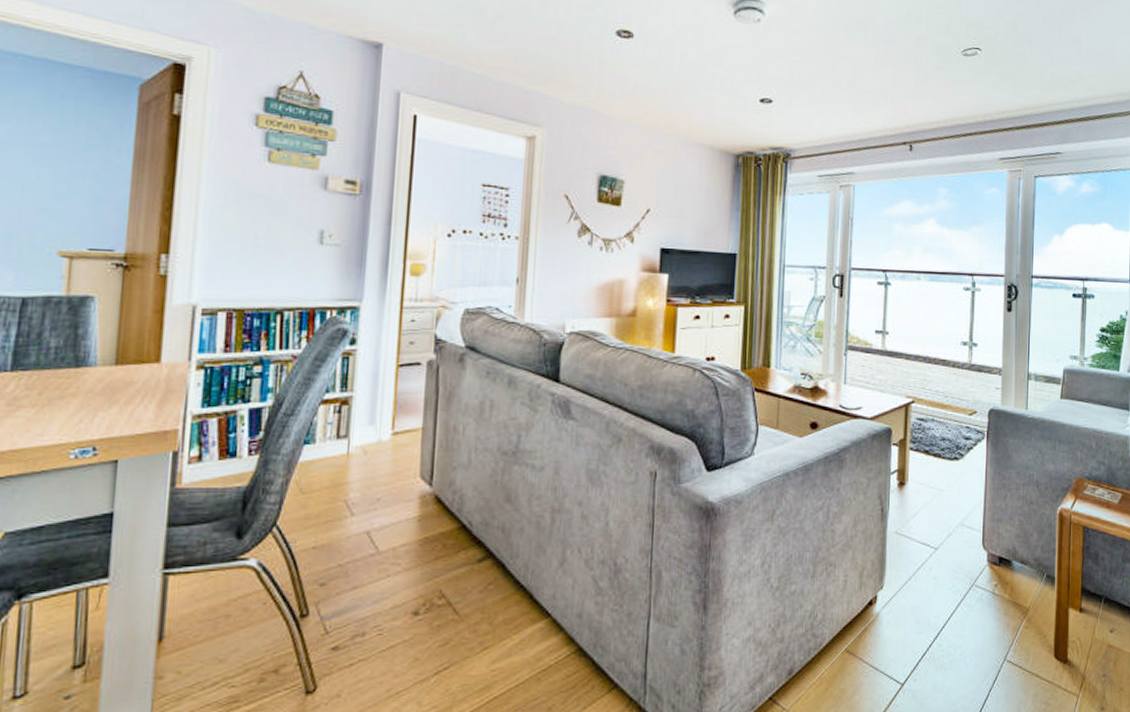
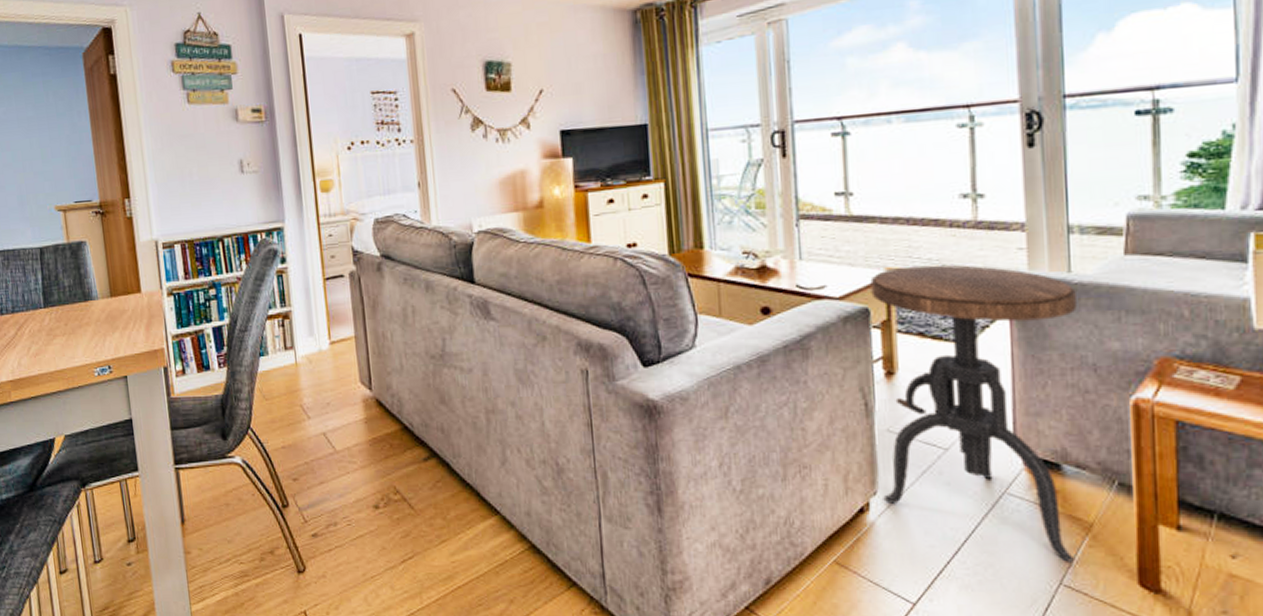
side table: none [887,396,1030,641] -> present [870,264,1077,562]

